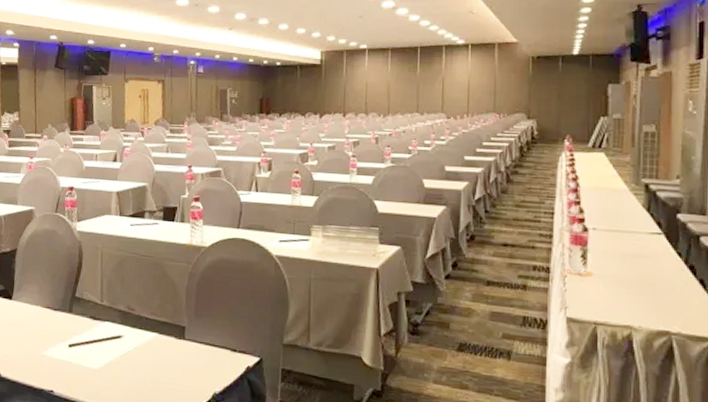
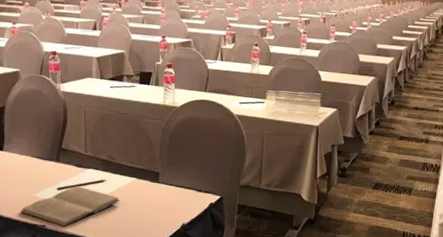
book: none [26,342,139,393] -> present [20,186,120,227]

